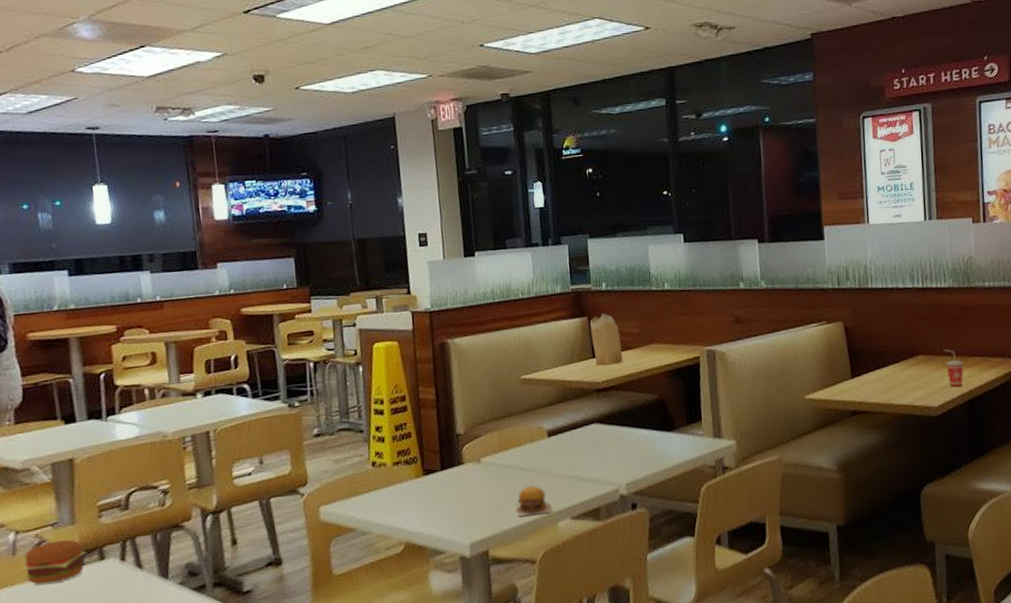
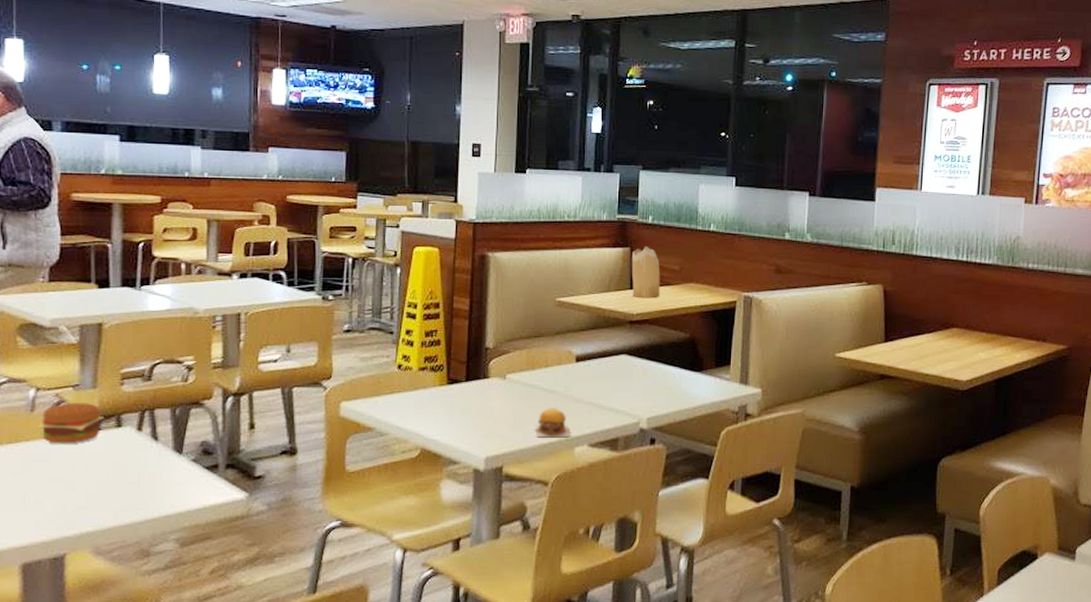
beverage cup: present [943,349,964,387] -> none [979,324,998,363]

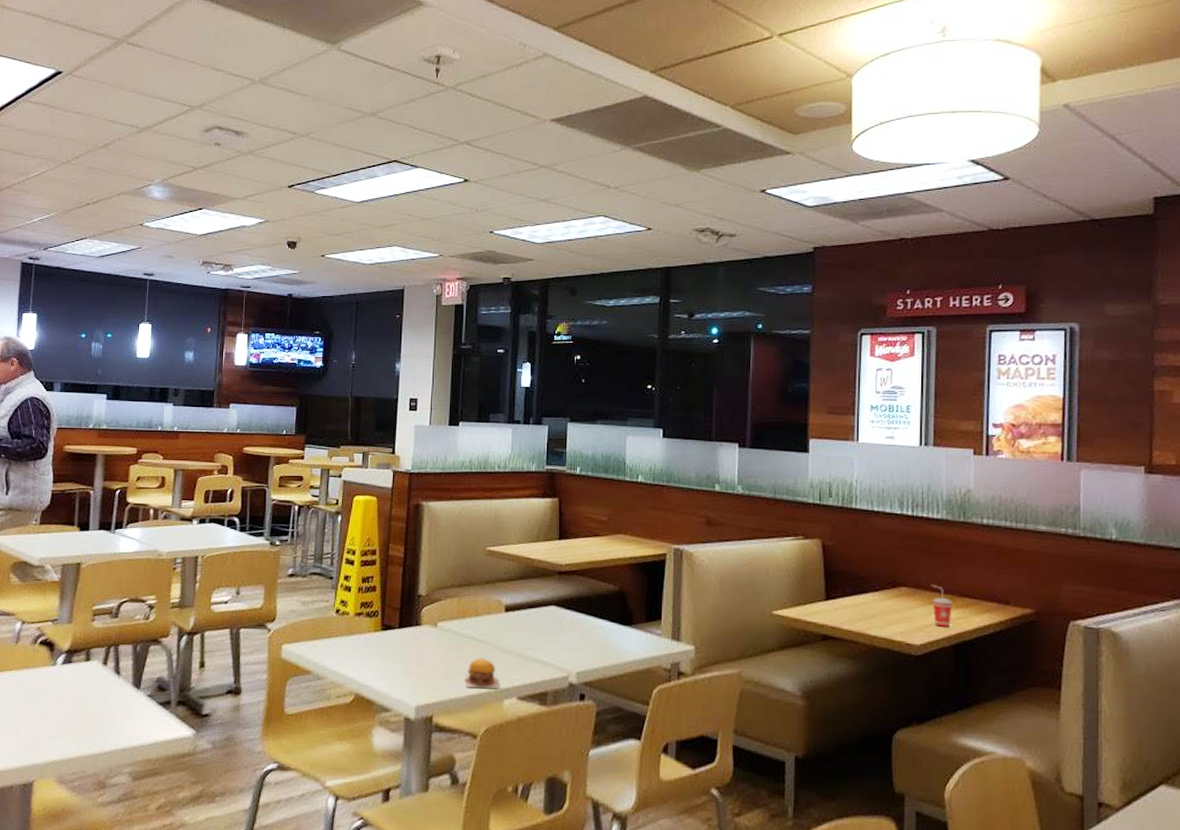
hamburger: present [36,403,105,444] -> none [19,636,77,675]
paper bag: present [631,246,661,299] -> none [559,496,589,549]
beverage cup: none [979,324,998,363] -> present [931,584,953,627]

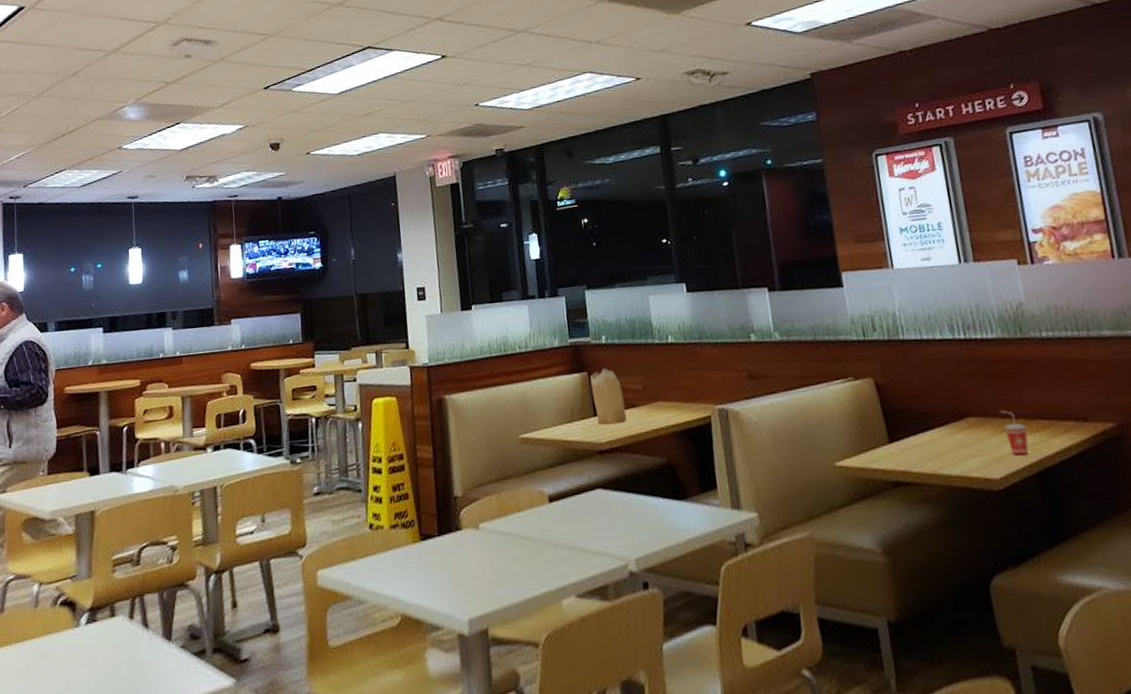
hamburger: present [465,658,501,689] -> none [516,556,557,592]
paper bag: none [559,496,589,549] -> present [590,367,627,426]

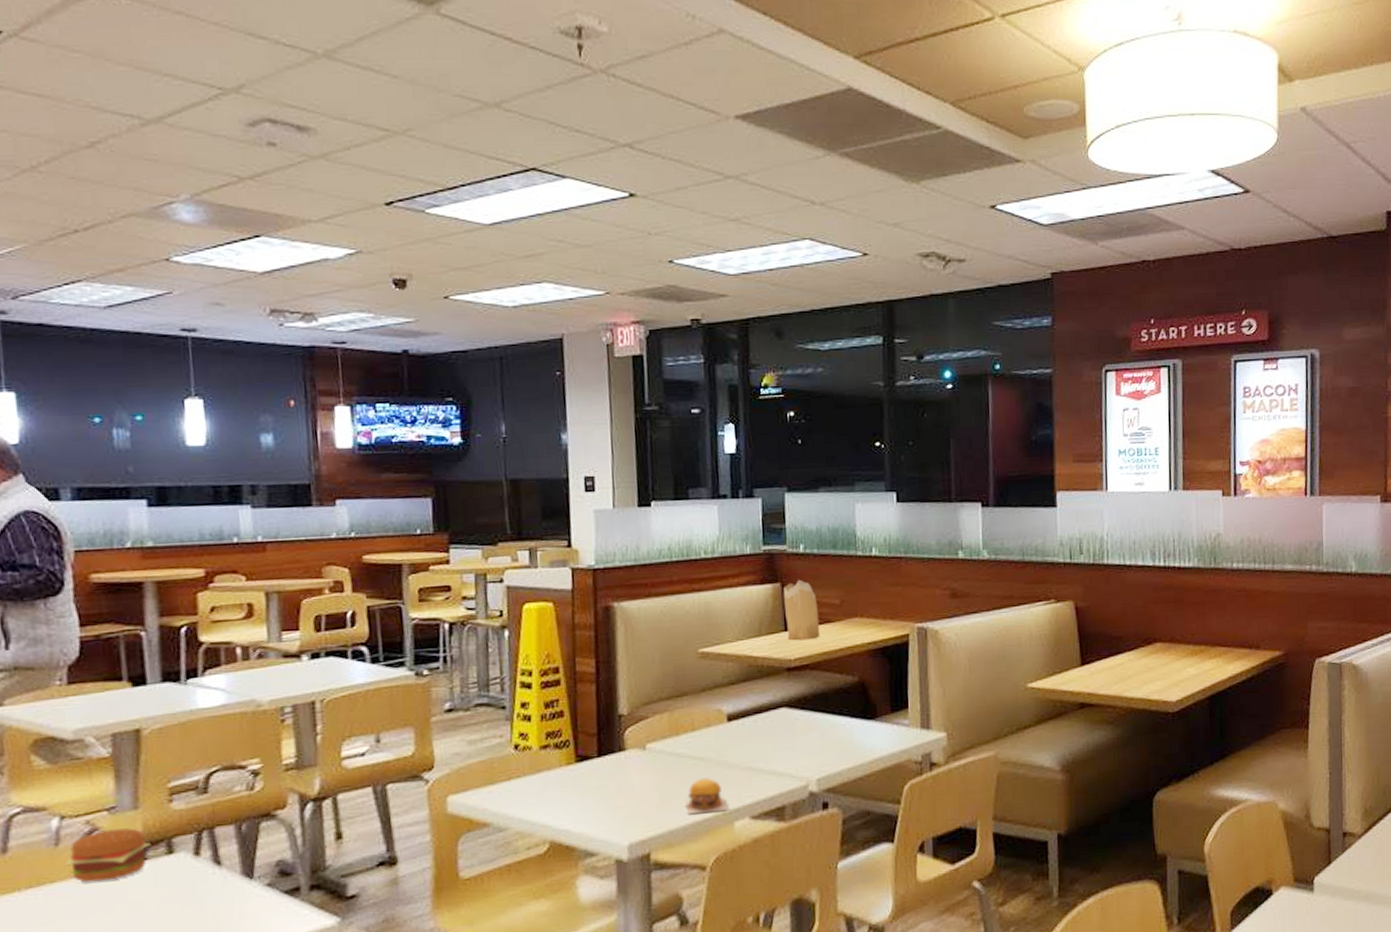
hamburger: none [40,594,100,639] -> present [64,828,152,882]
hamburger: none [516,556,557,592] -> present [685,778,730,815]
beverage cup: present [999,410,1029,456] -> none [1185,636,1207,680]

